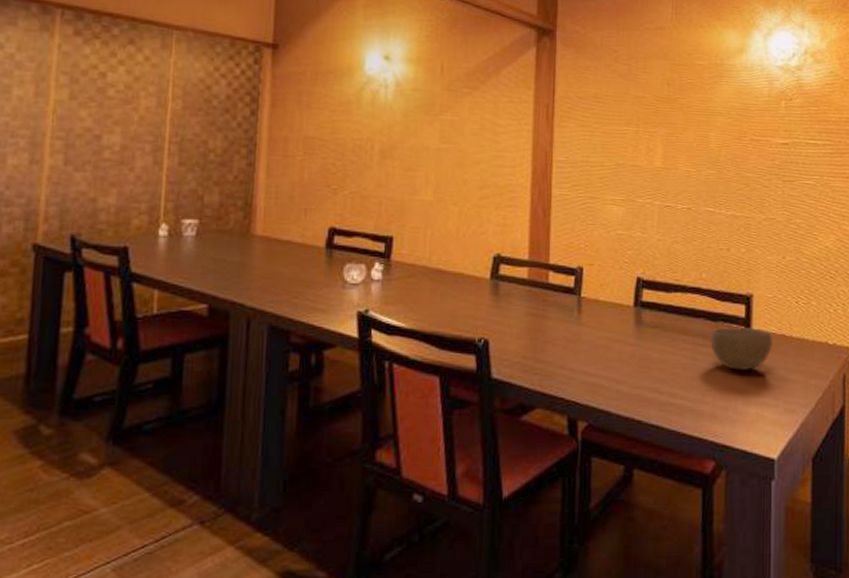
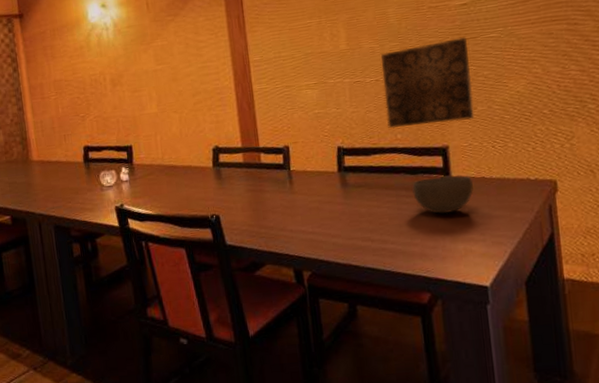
wall art: none [694,177,784,270] -> present [381,36,474,129]

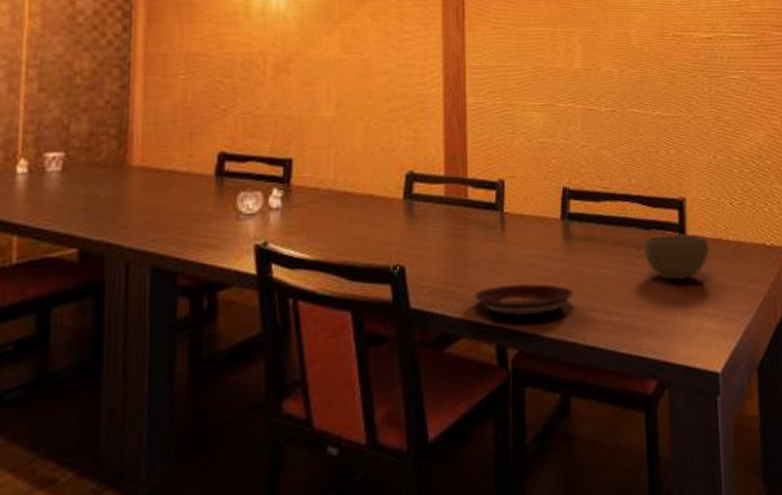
plate: none [273,222,354,248] -> present [474,283,574,317]
wall art: present [381,36,474,129] -> none [619,73,714,171]

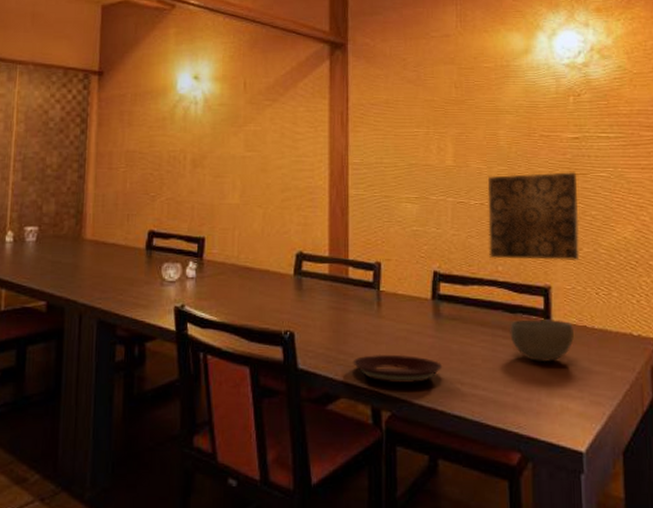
wall art: none [619,73,714,171] -> present [487,171,580,262]

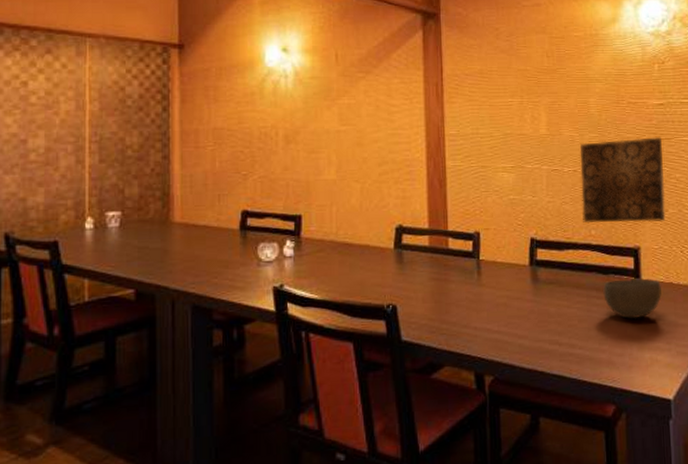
plate: present [352,354,443,384] -> none [455,320,542,349]

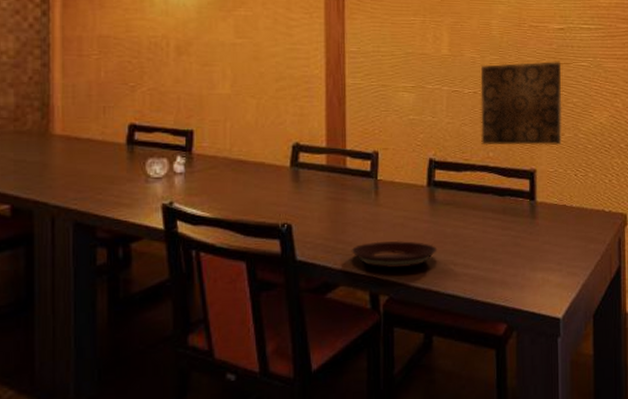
plate: none [455,320,542,349] -> present [351,240,438,269]
bowl: present [603,278,662,319] -> none [499,200,555,241]

